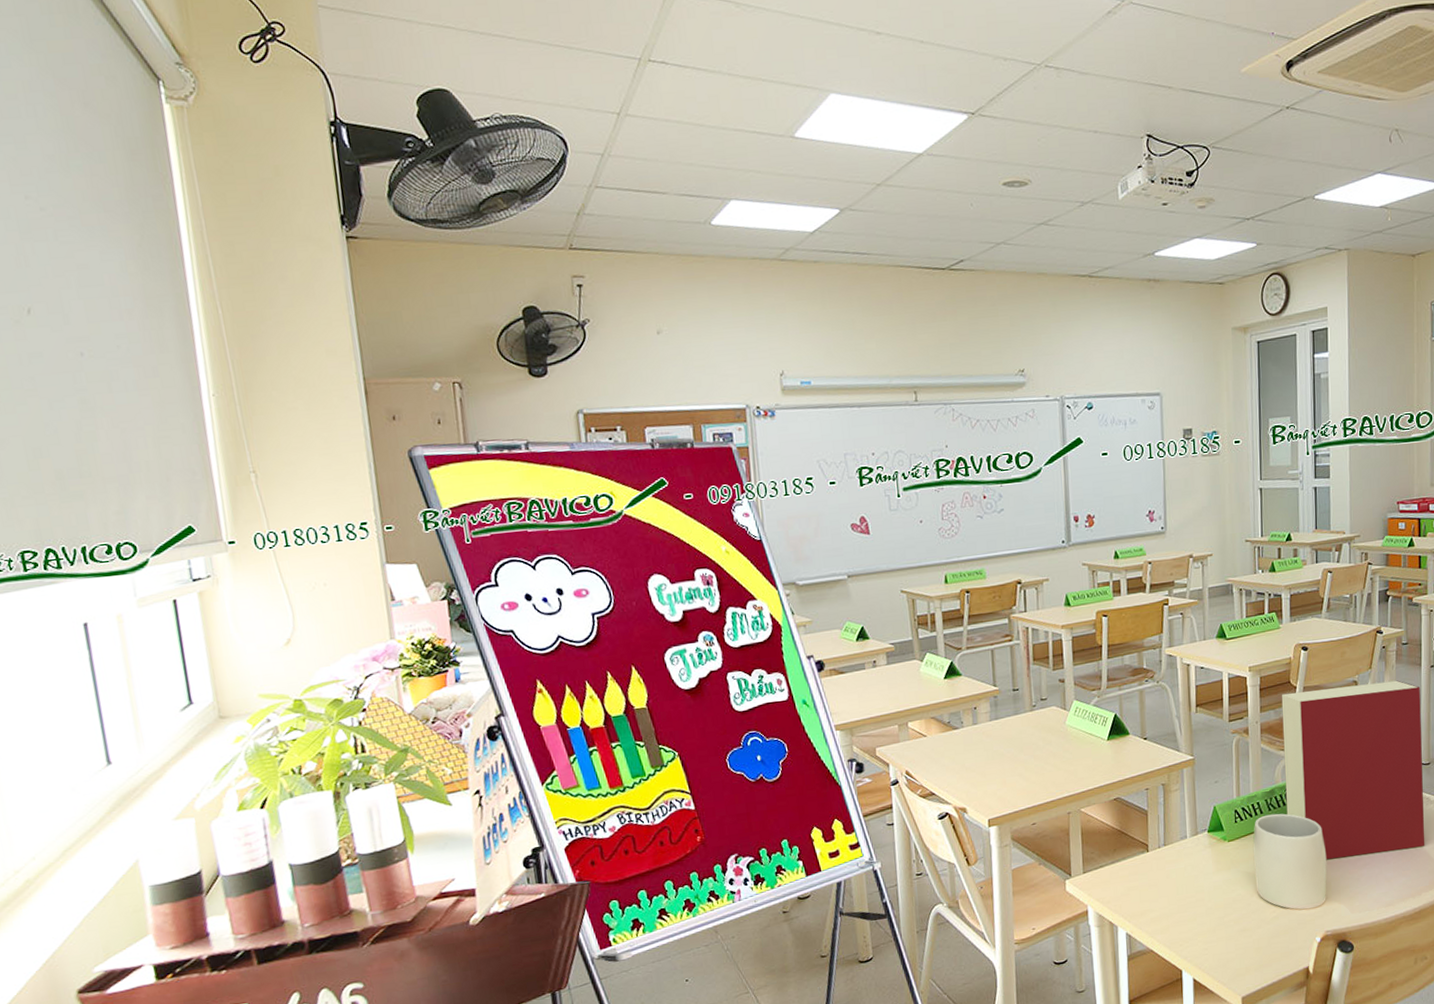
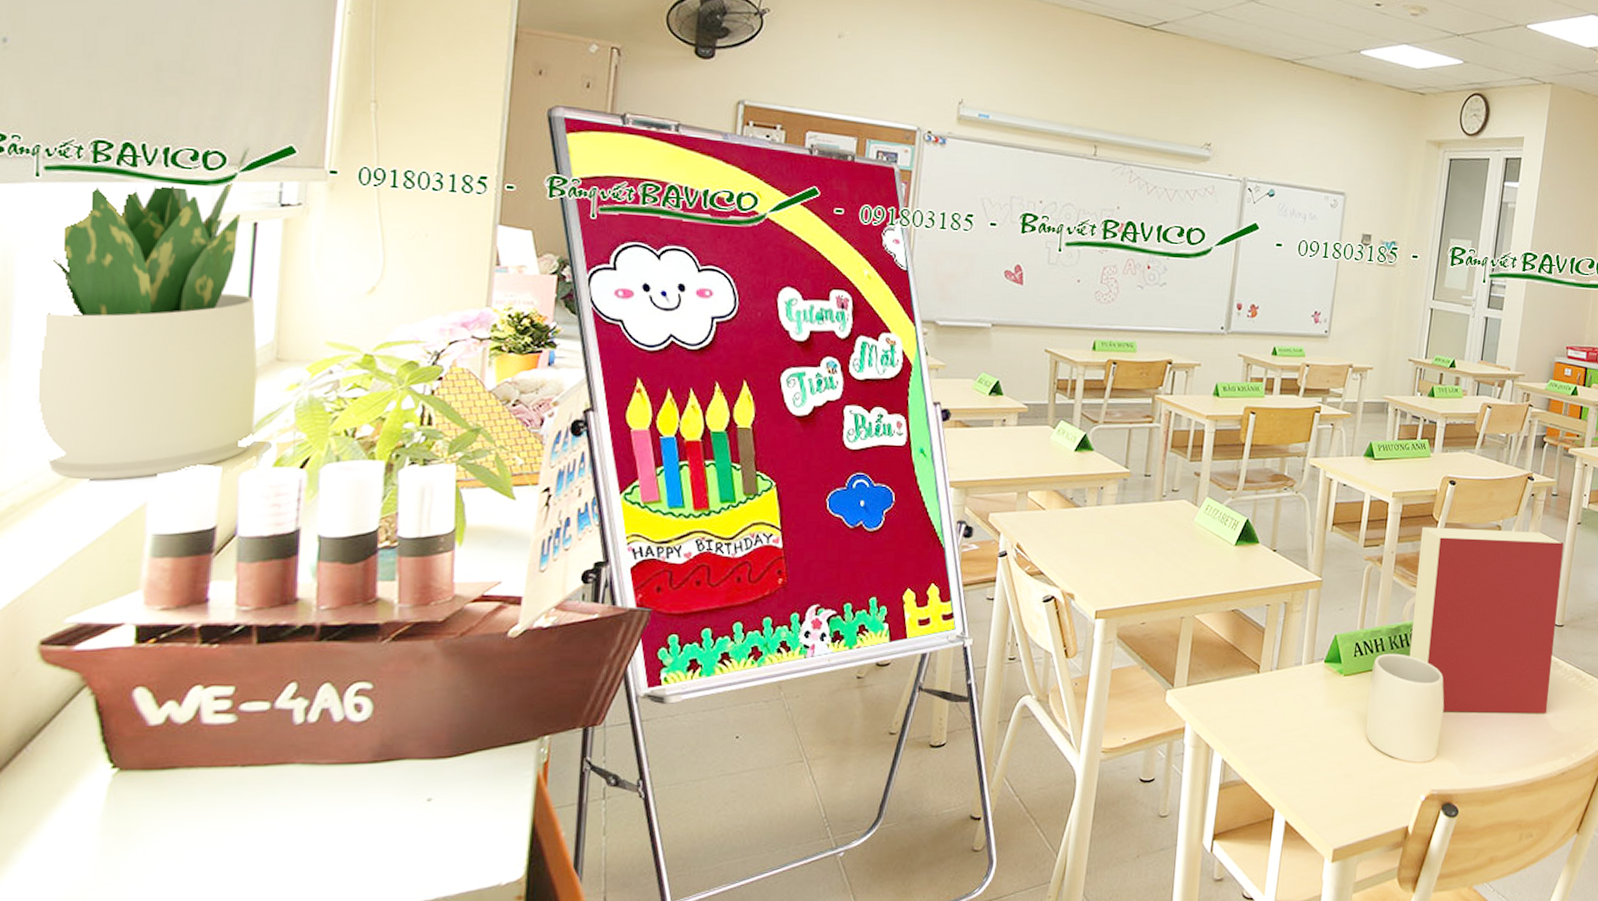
planter: none [10,533,215,850] -> present [36,147,258,481]

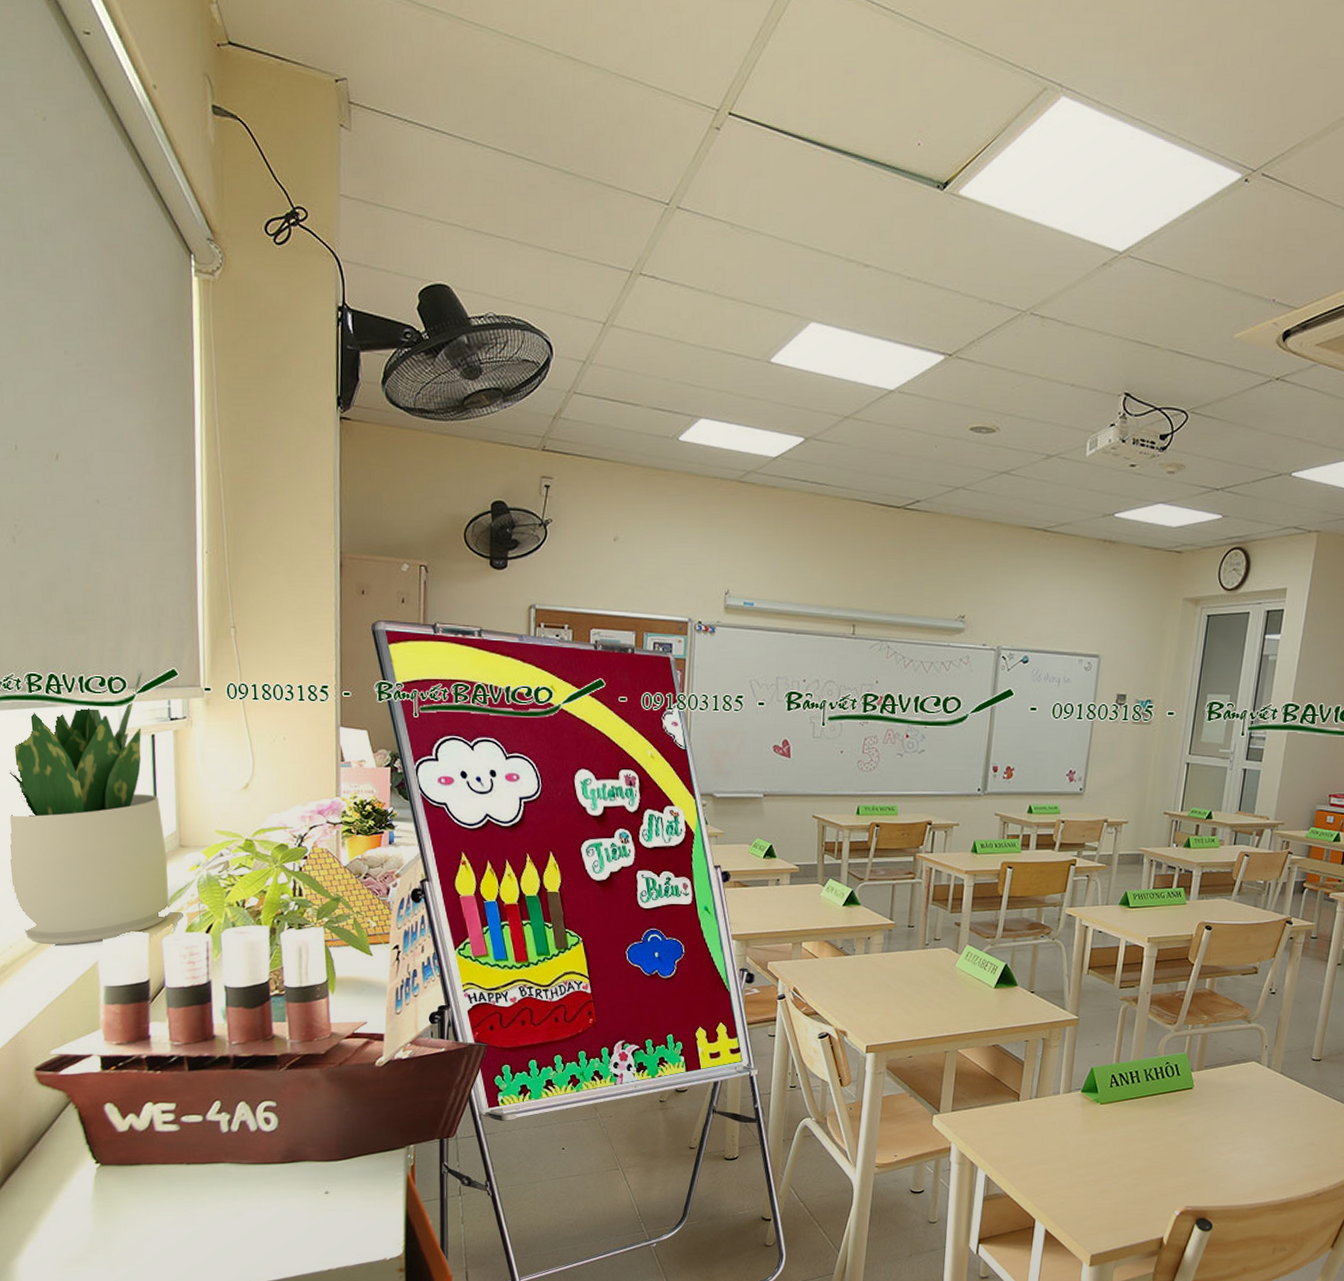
mug: present [1366,653,1445,763] -> none [1122,1084,1200,1182]
book: present [1409,526,1564,714] -> none [1164,969,1323,1141]

